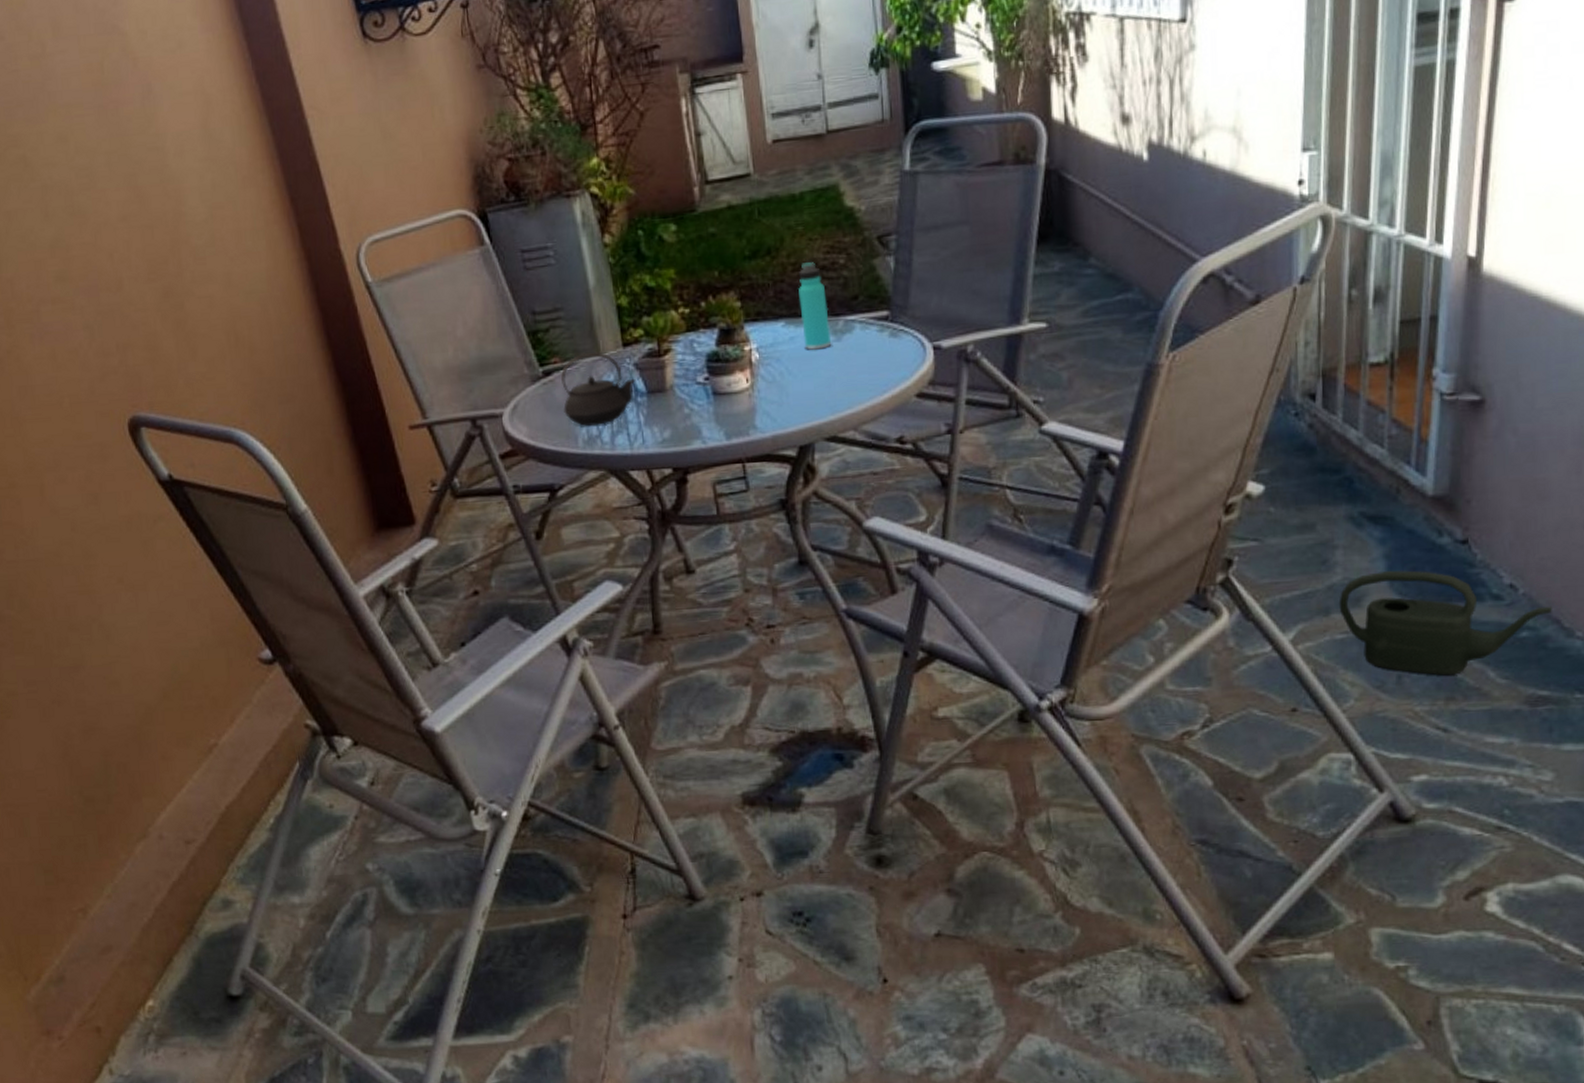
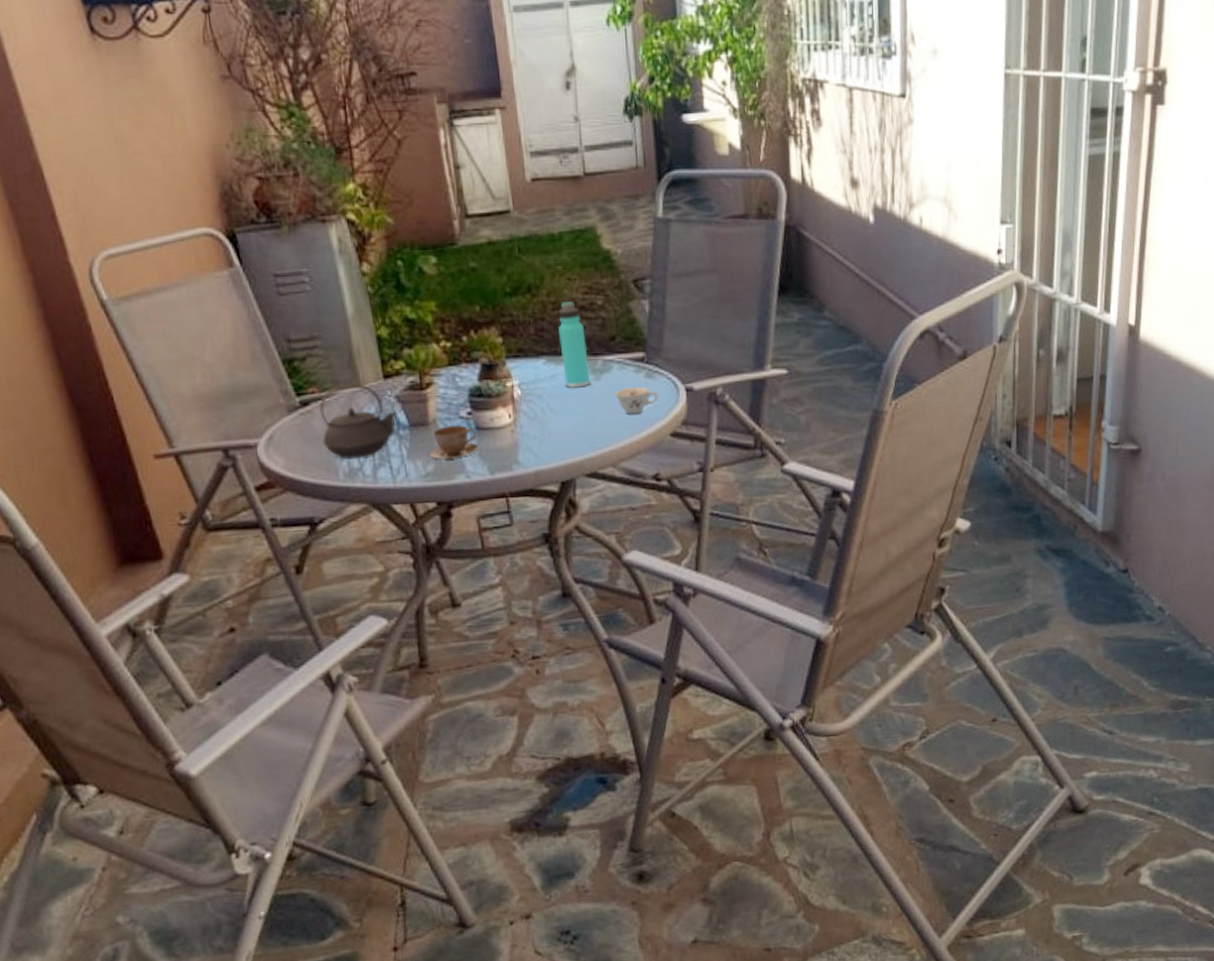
teacup: none [665,391,716,425] -> present [428,425,479,459]
teacup: none [857,346,903,376] -> present [615,386,658,415]
watering can: present [1338,570,1552,676] -> none [1029,596,1189,686]

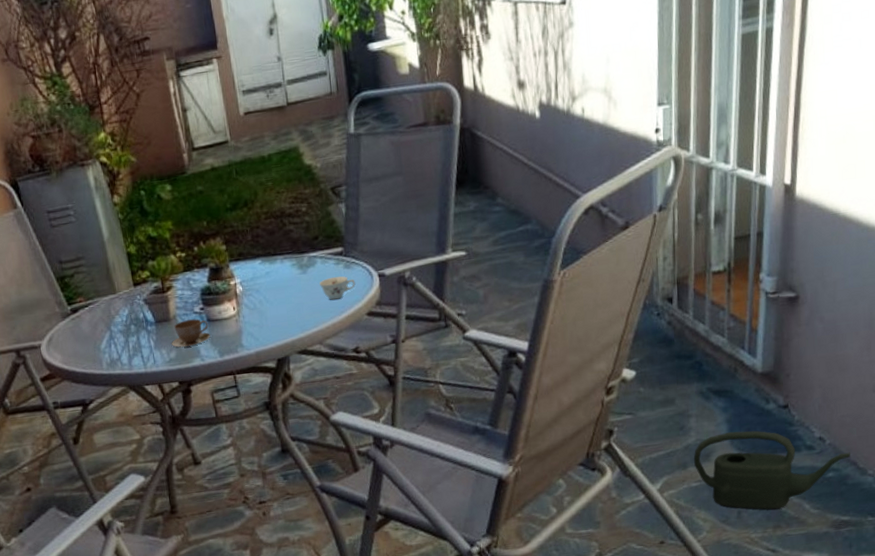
teapot: present [318,384,398,458] -> none [85,292,146,352]
thermos bottle: present [559,300,591,388] -> none [270,210,299,282]
watering can: none [1029,596,1189,686] -> present [693,430,850,510]

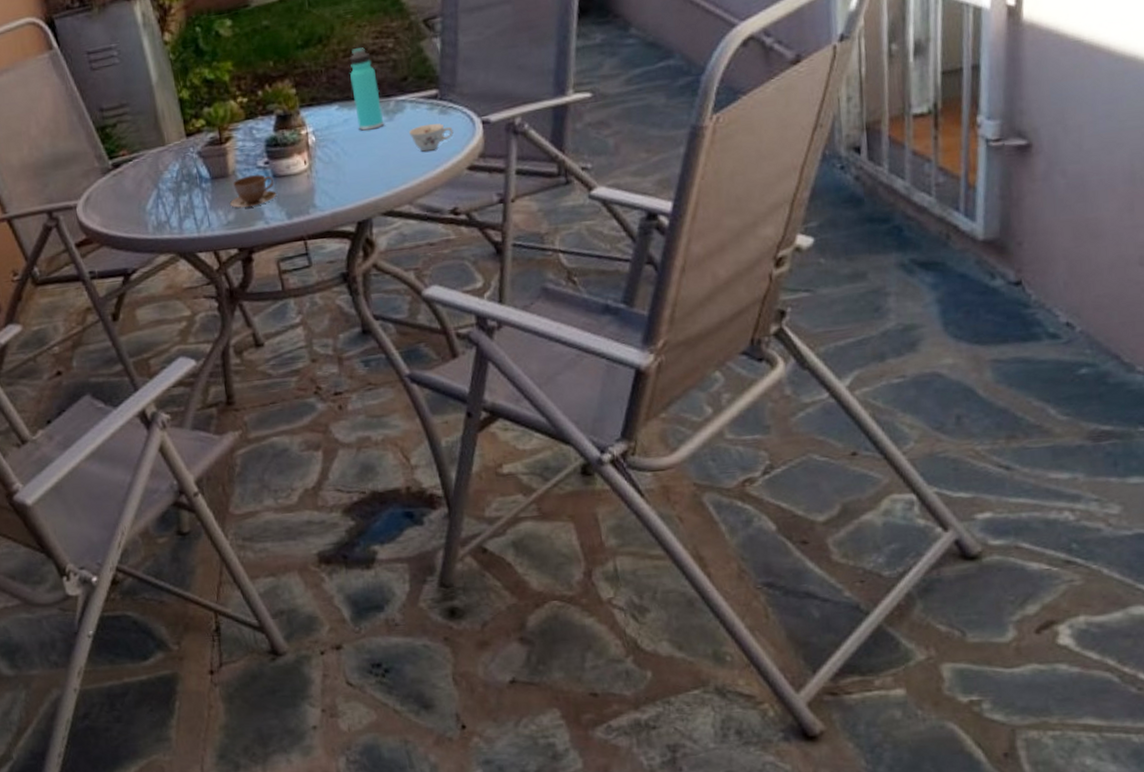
thermos bottle: none [270,210,299,282] -> present [350,46,384,131]
watering can: present [693,430,850,510] -> none [893,313,1111,415]

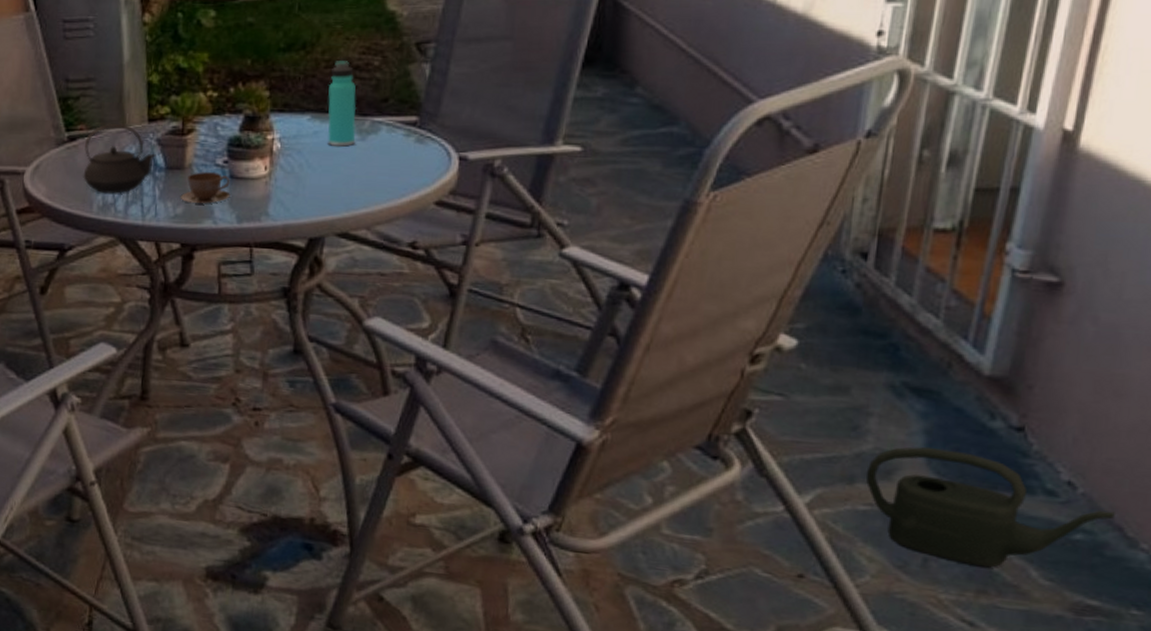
teapot: none [128,143,200,213] -> present [83,124,157,193]
teacup: present [409,123,454,152] -> none [380,150,427,179]
watering can: none [893,313,1111,415] -> present [865,446,1115,568]

